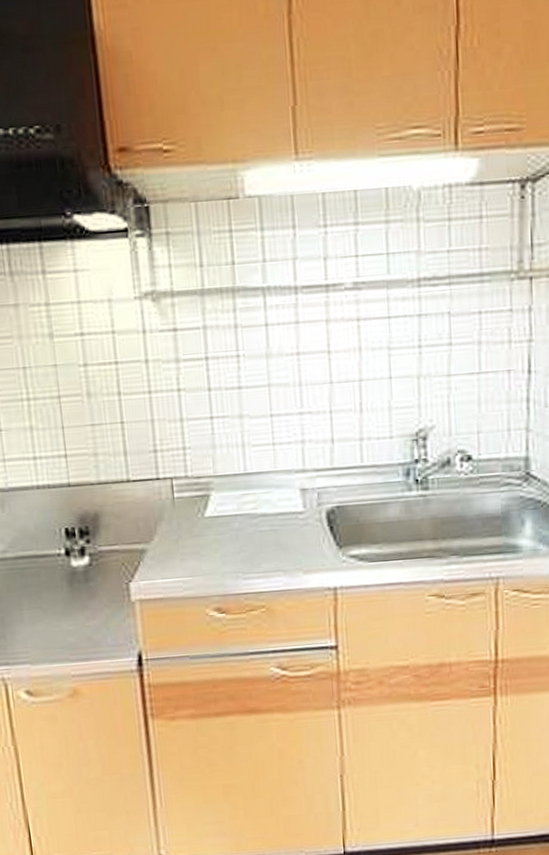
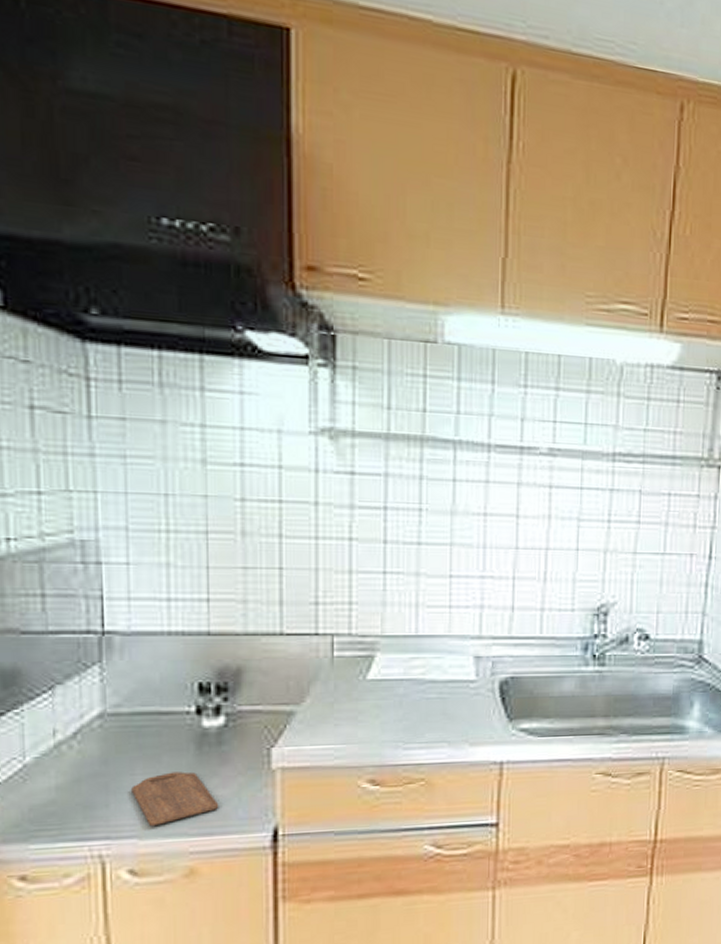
cutting board: none [21,606,92,654] -> present [131,771,219,827]

